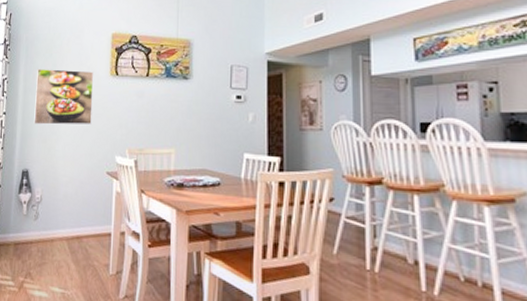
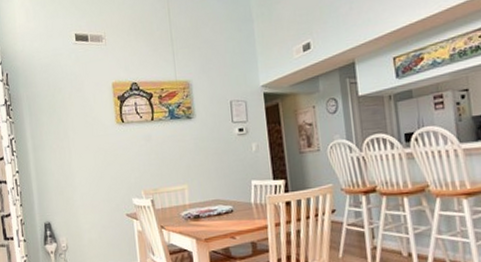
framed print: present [34,68,94,125] -> none [43,122,105,179]

